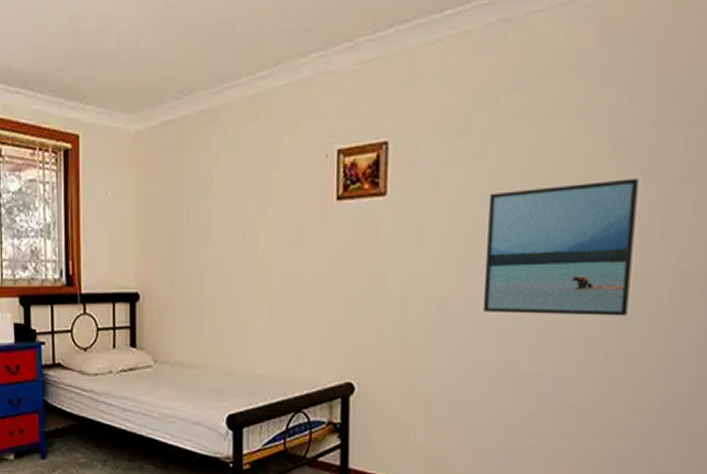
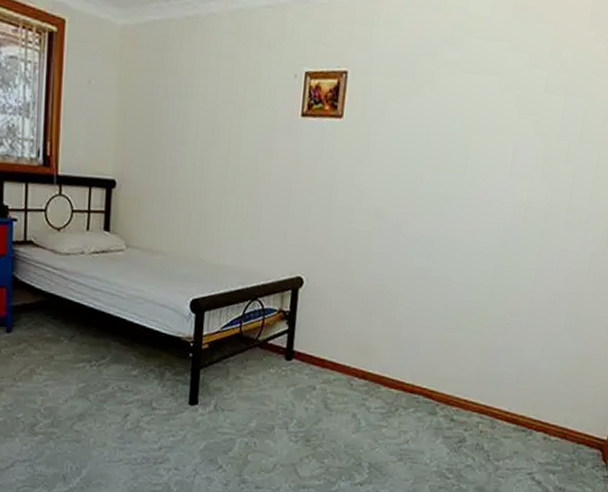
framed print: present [483,178,639,316] -> none [411,127,531,238]

